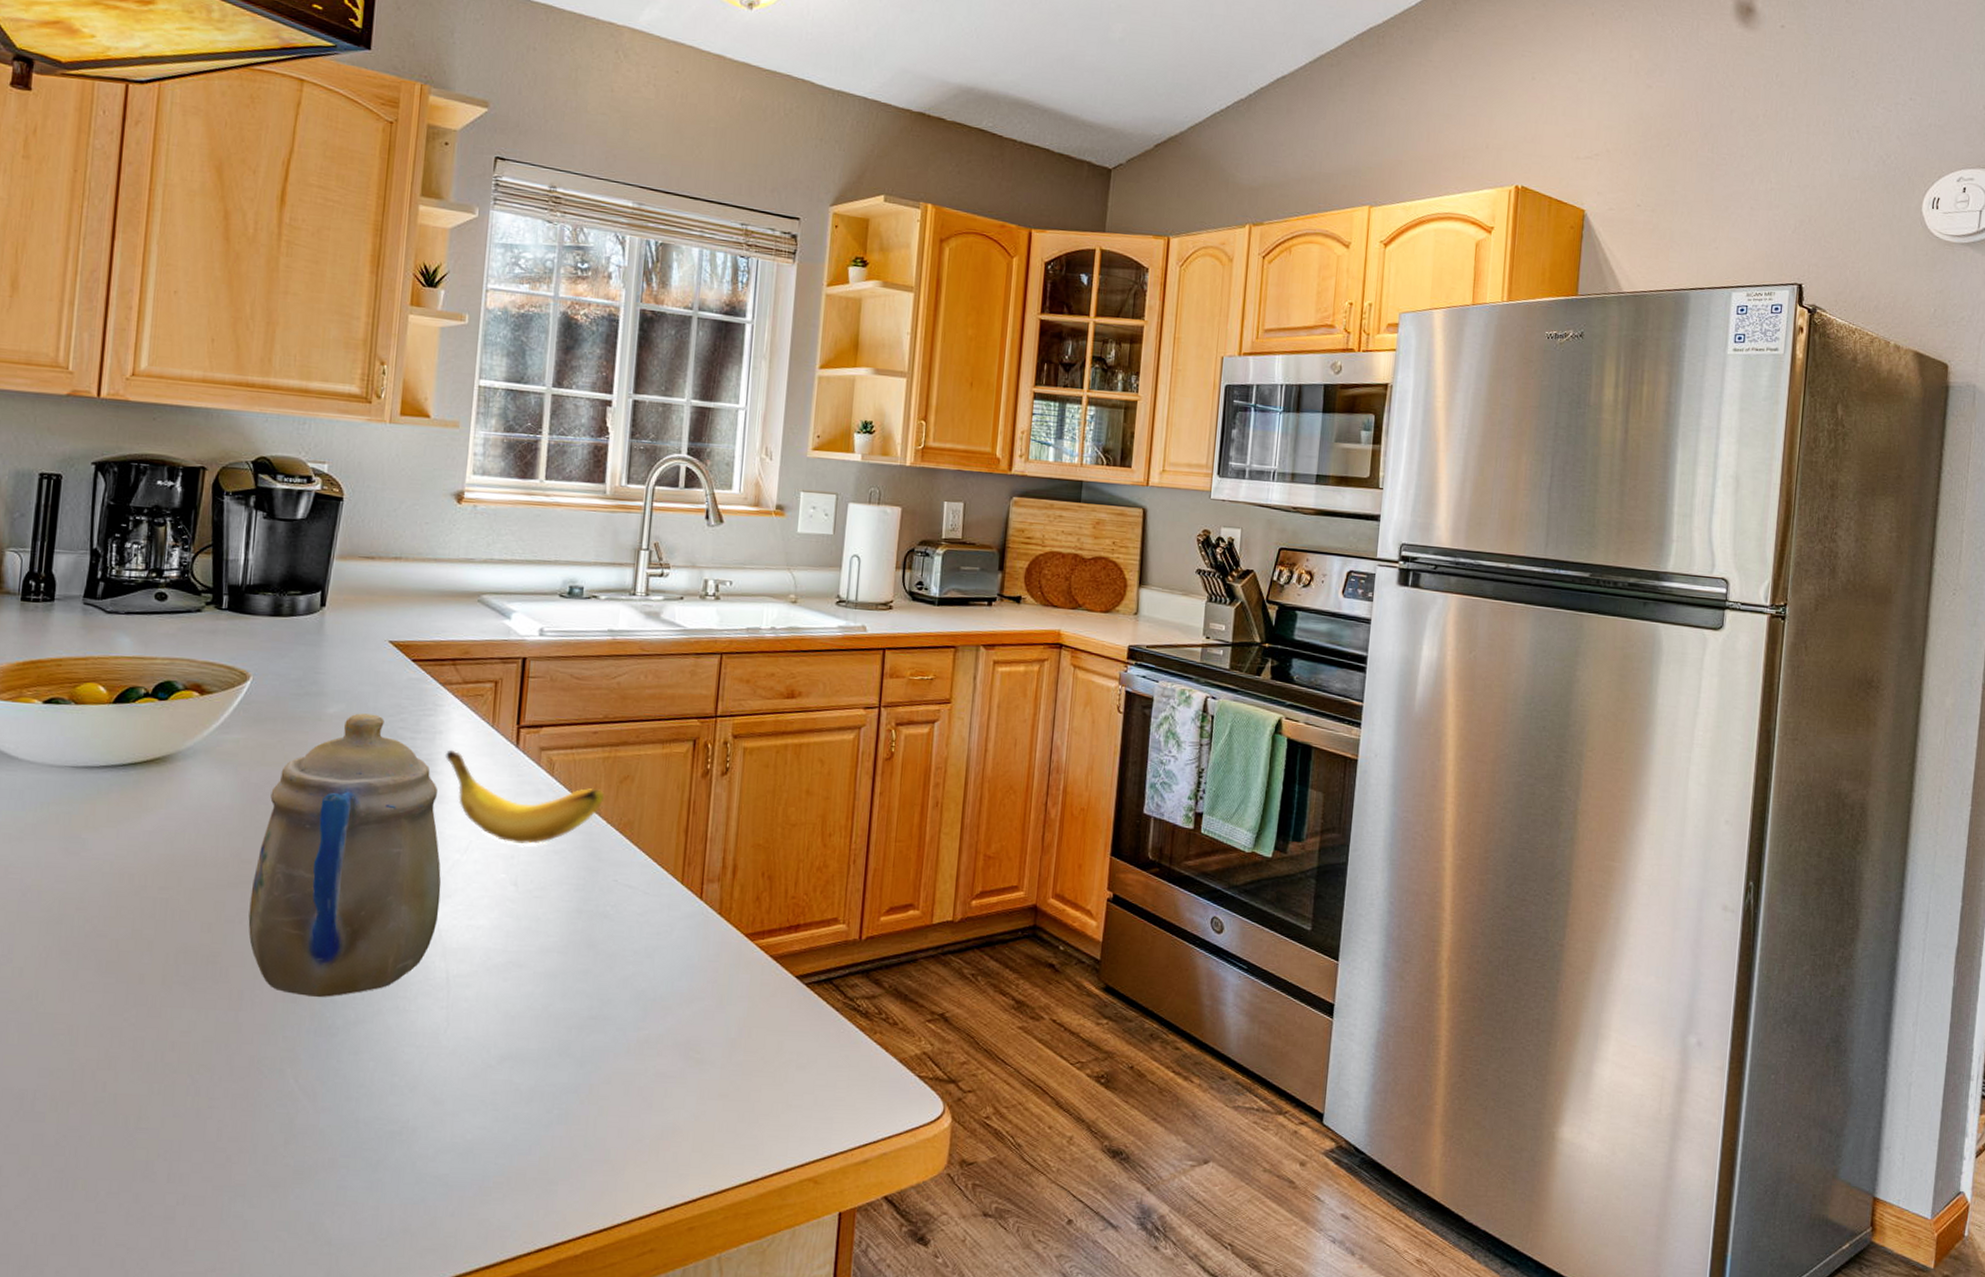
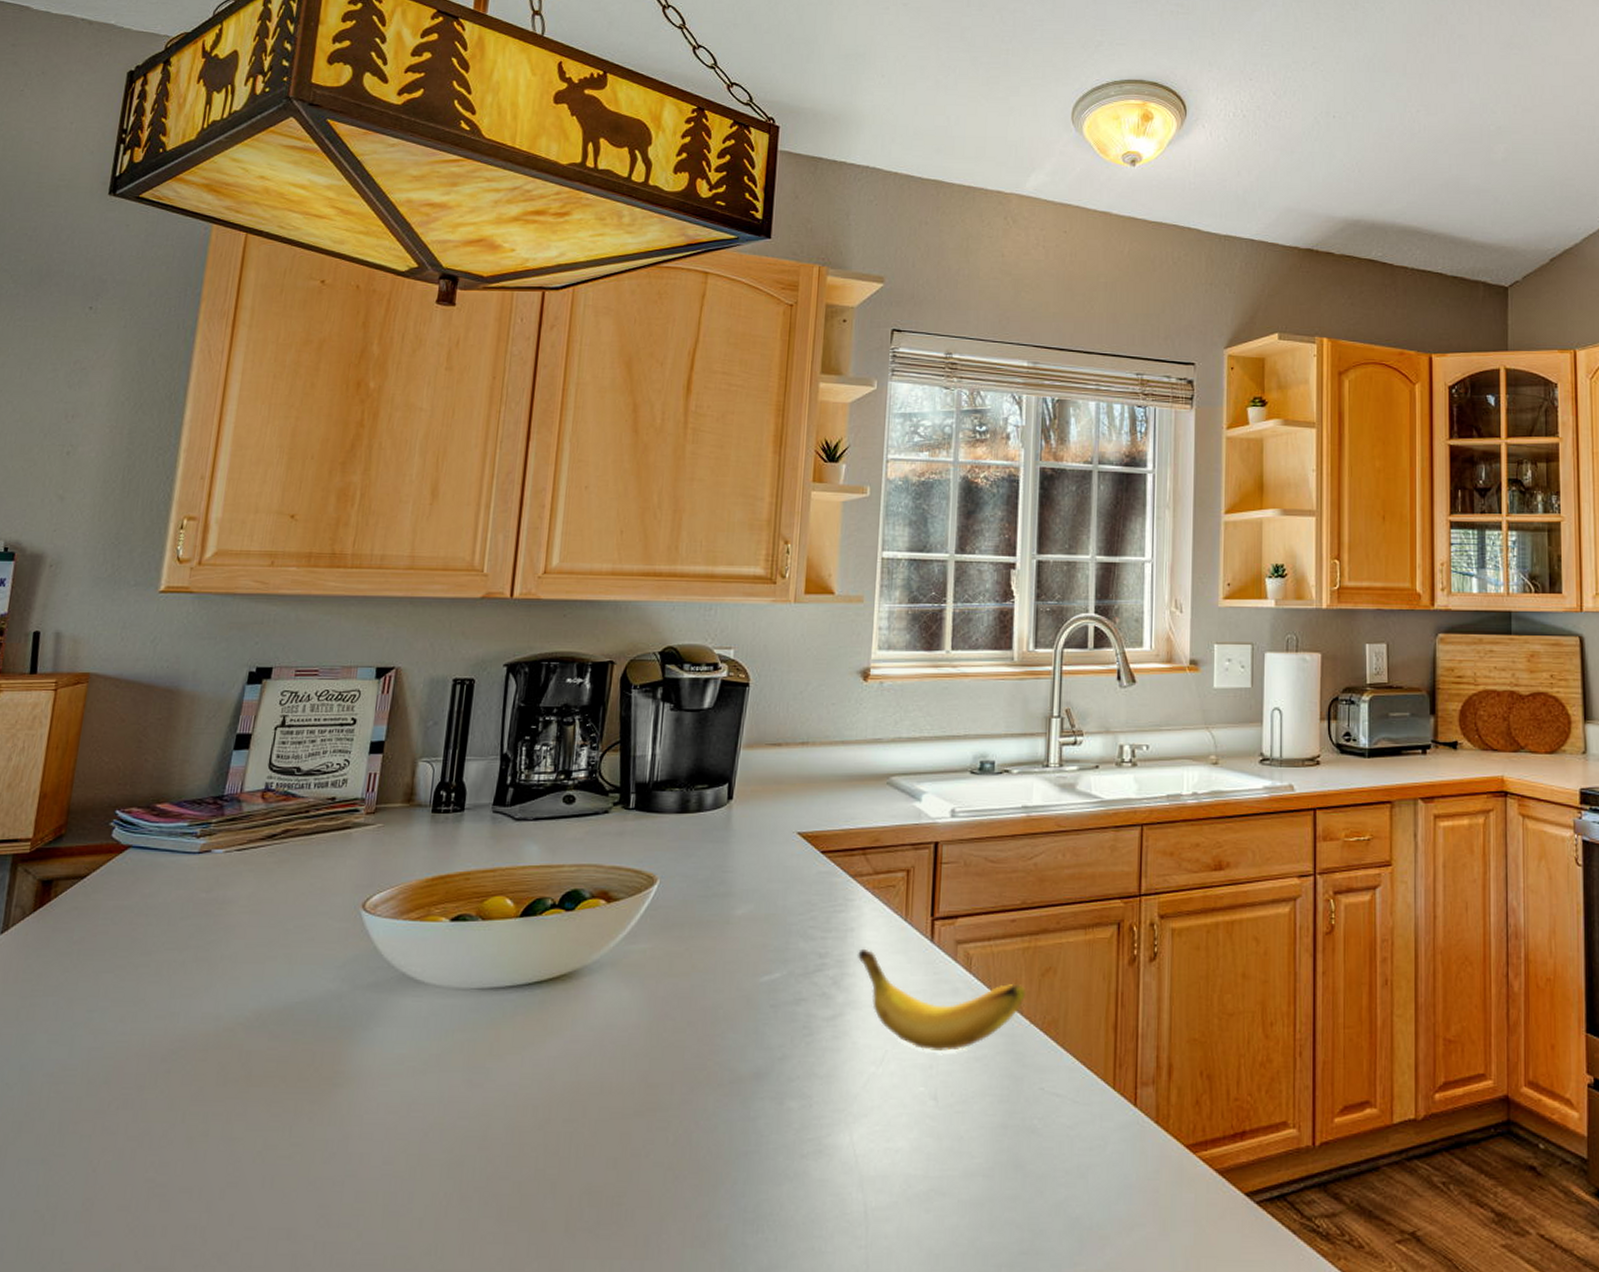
teapot: present [248,713,442,998] -> none [655,913,857,1241]

